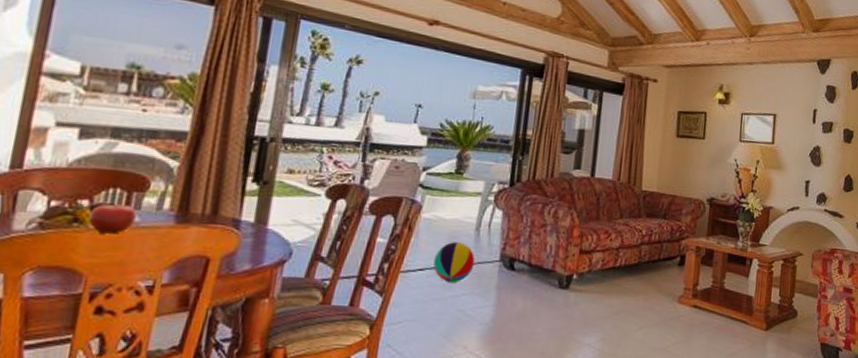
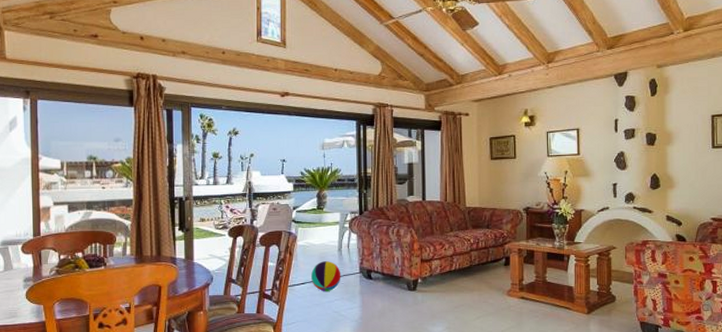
fruit: present [88,199,137,234] -> none [84,250,111,274]

